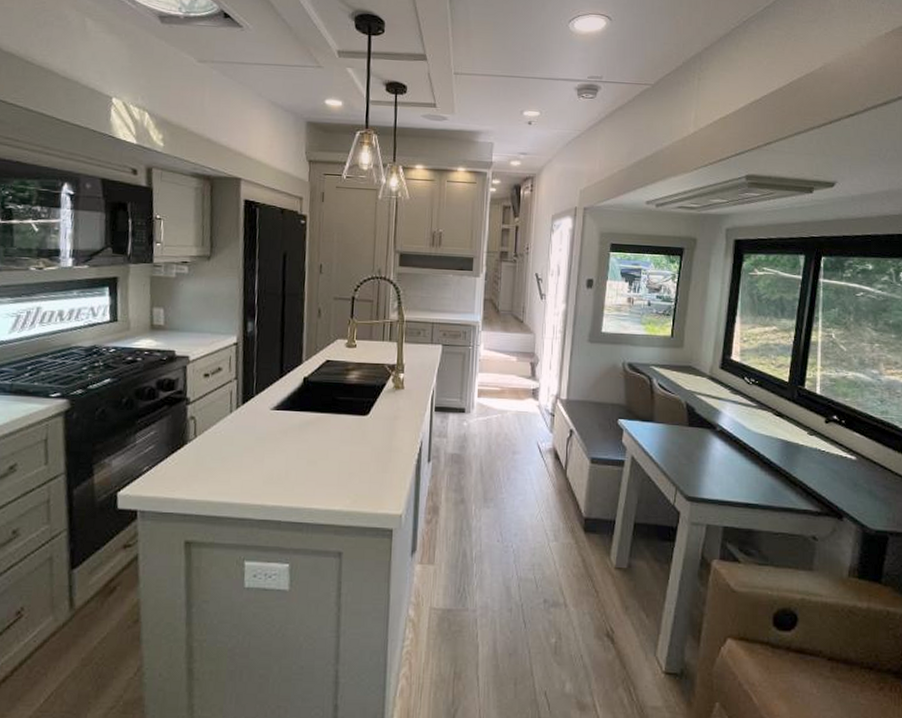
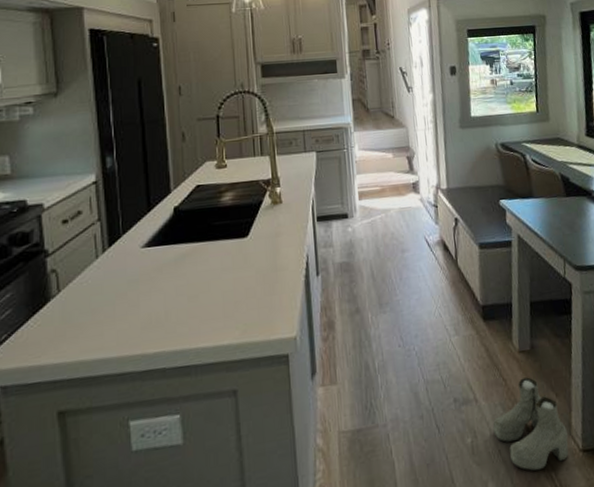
boots: none [578,593,652,682] -> present [493,377,569,471]

